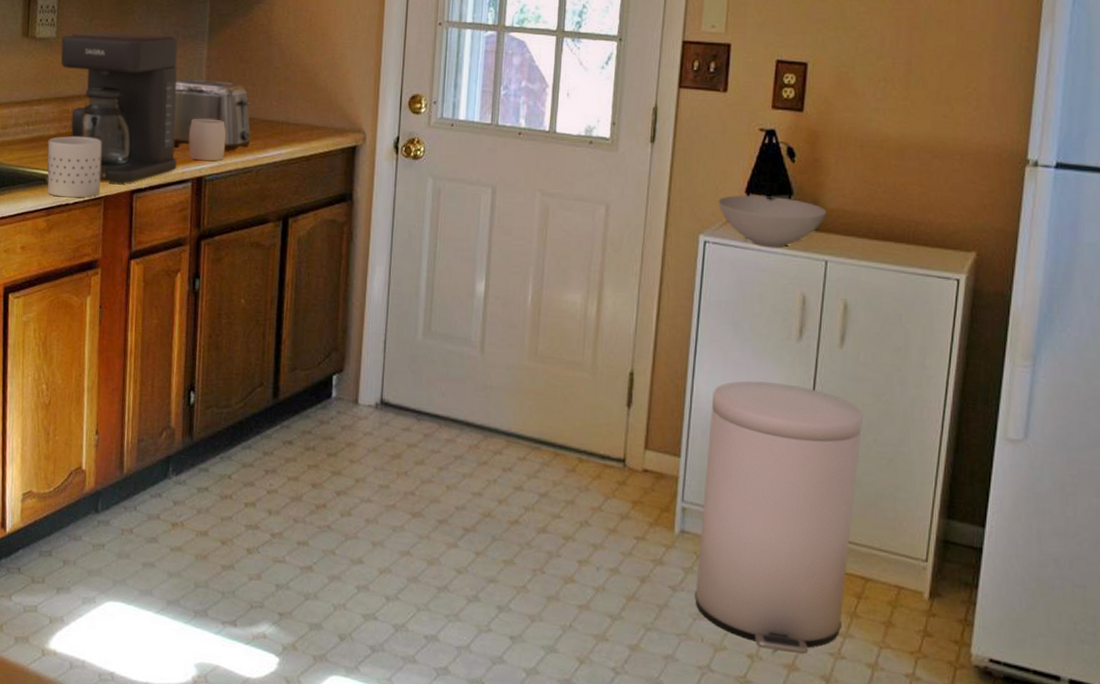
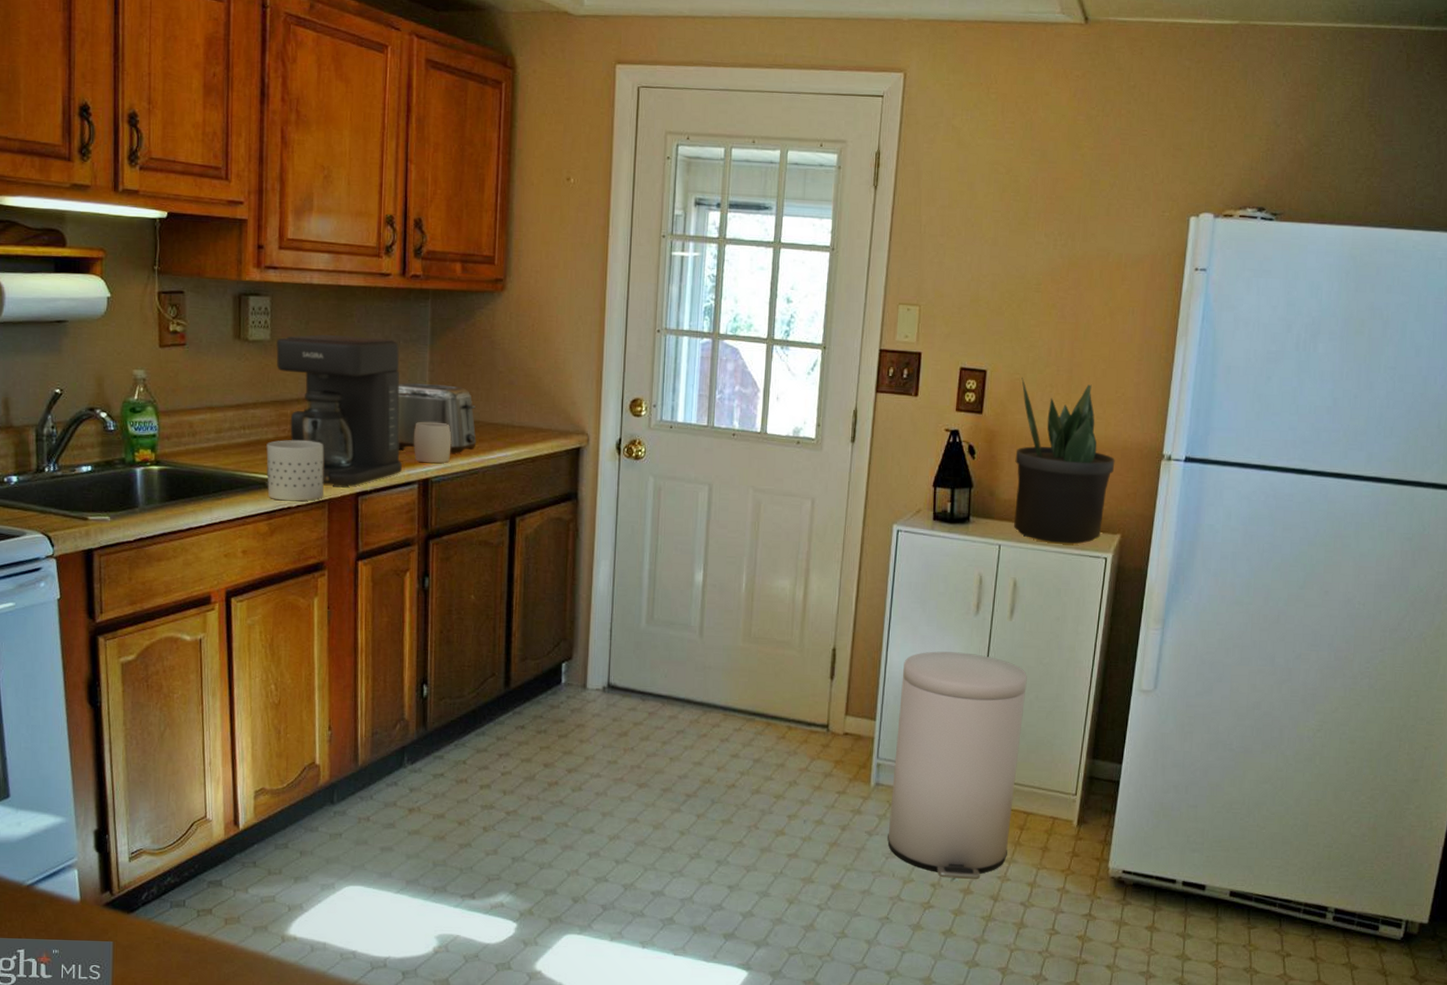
bowl: present [718,195,827,249] -> none [909,488,1001,535]
planter: none [843,70,967,263] -> present [1014,377,1115,545]

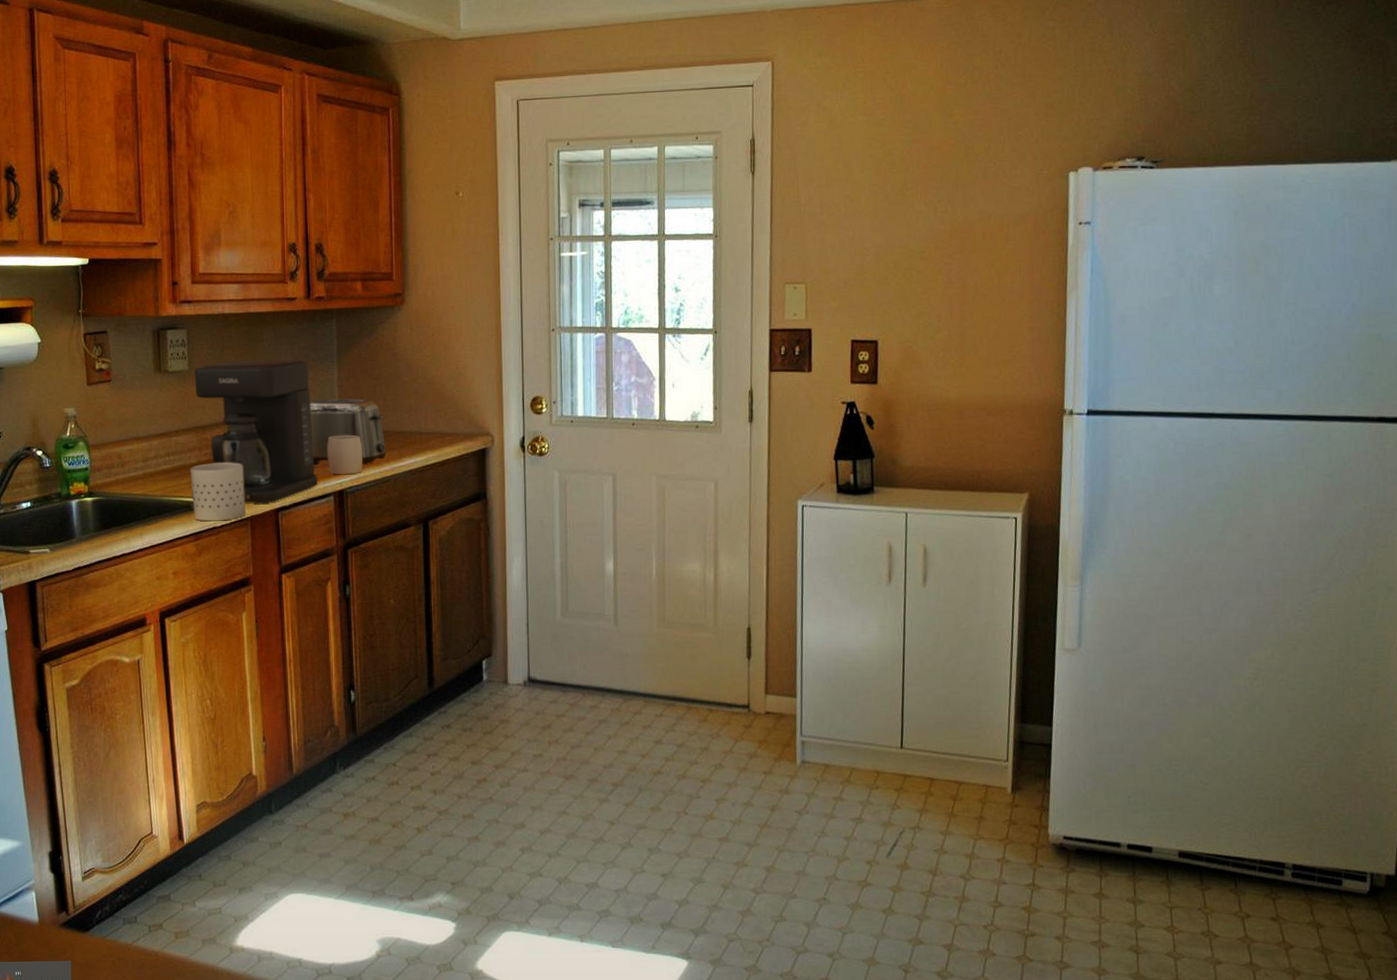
pedal bin: present [887,651,1027,880] -> none [818,623,947,855]
planter: present [1014,377,1115,545] -> none [913,344,1016,507]

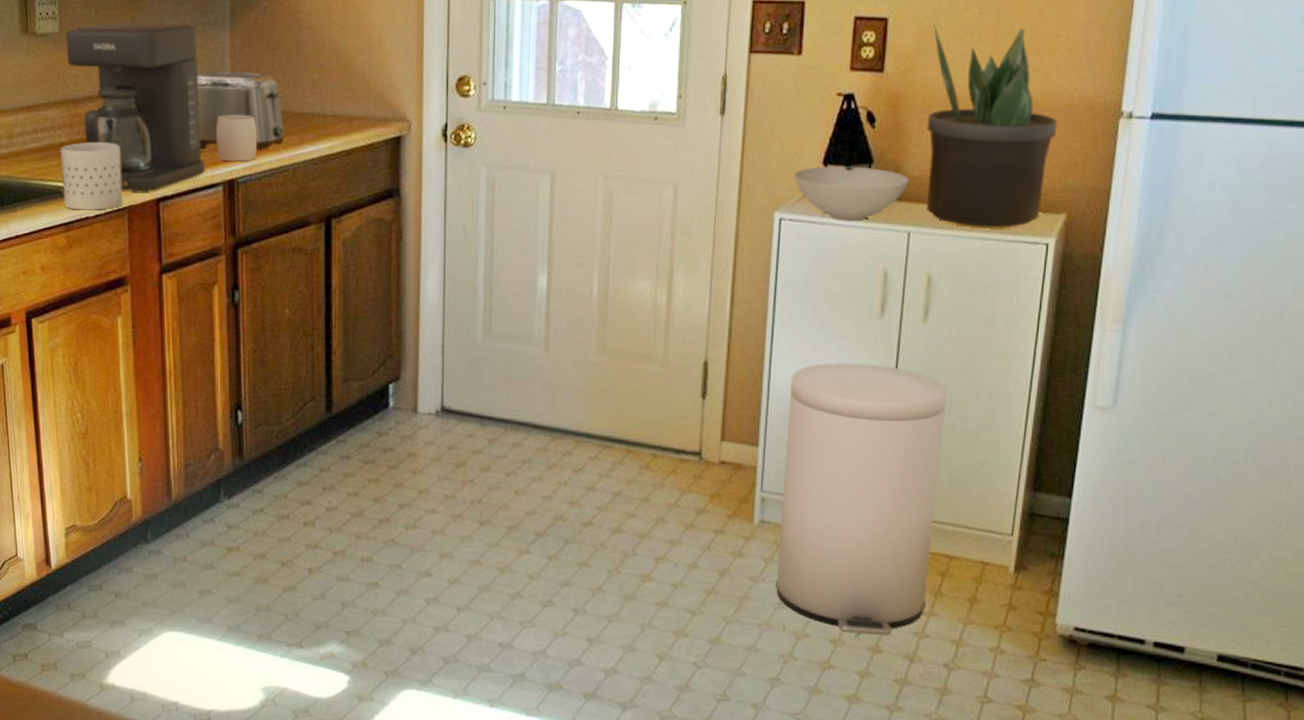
bowl: none [811,460,904,506] -> present [794,166,909,222]
pedal bin: none [818,623,947,855] -> present [776,363,947,636]
planter: none [913,344,1016,507] -> present [927,23,1058,229]

